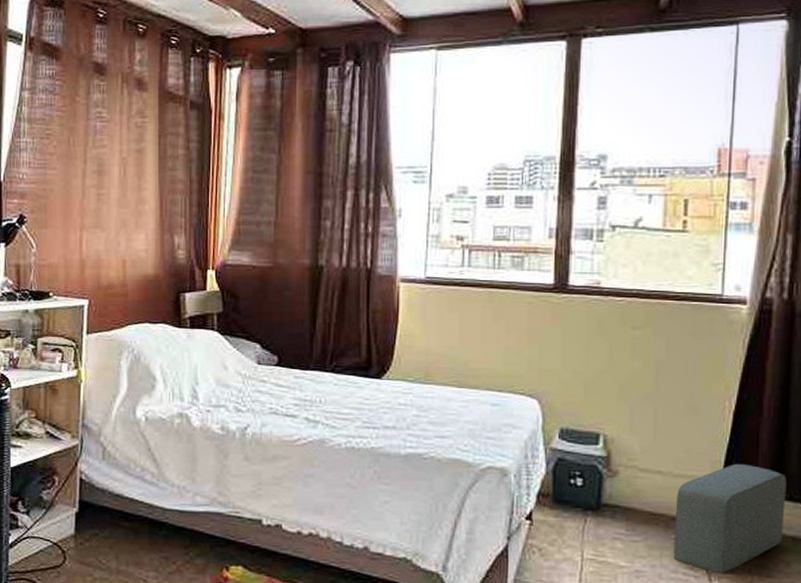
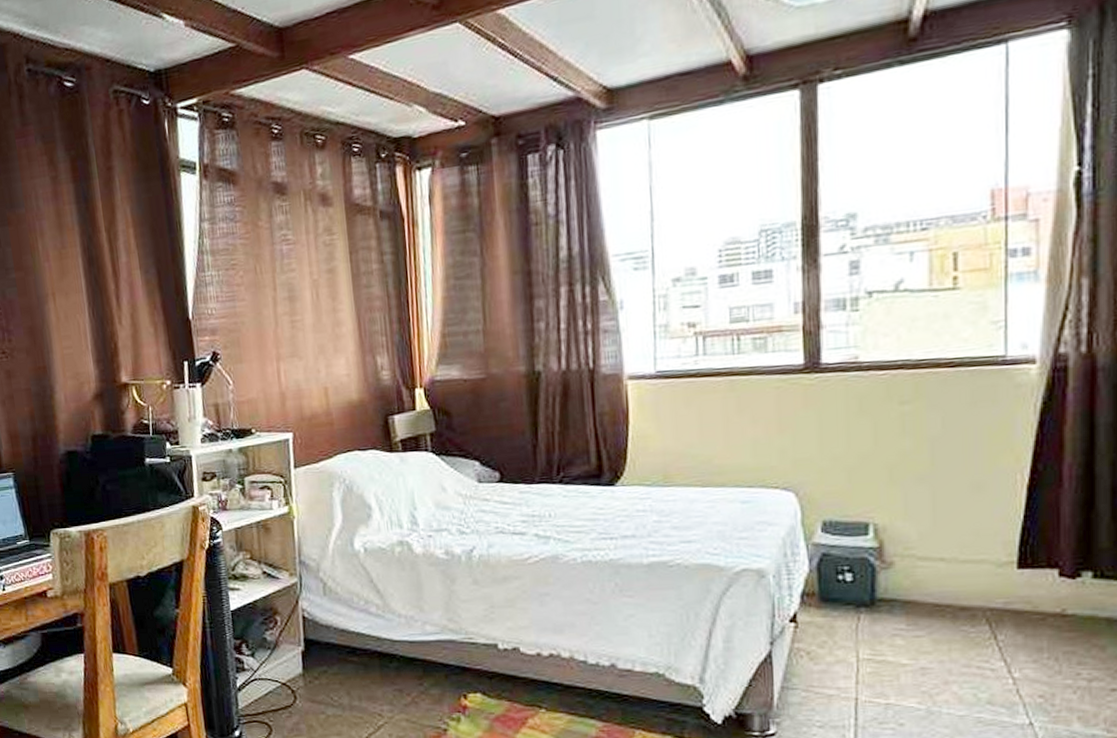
pouf: present [673,463,787,574] -> none [963,542,1096,665]

